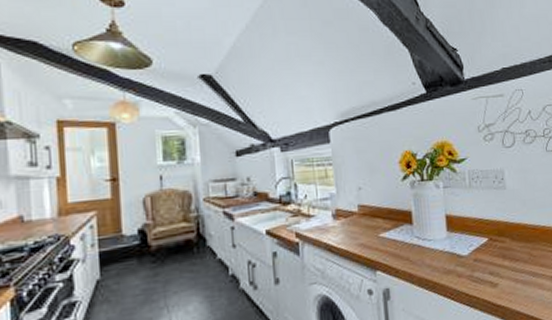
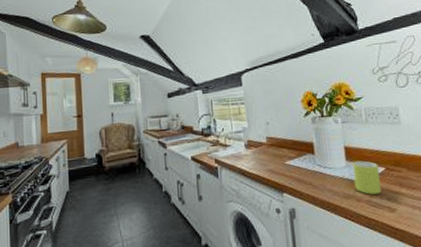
mug: none [453,231,483,269] -> present [352,161,381,195]

